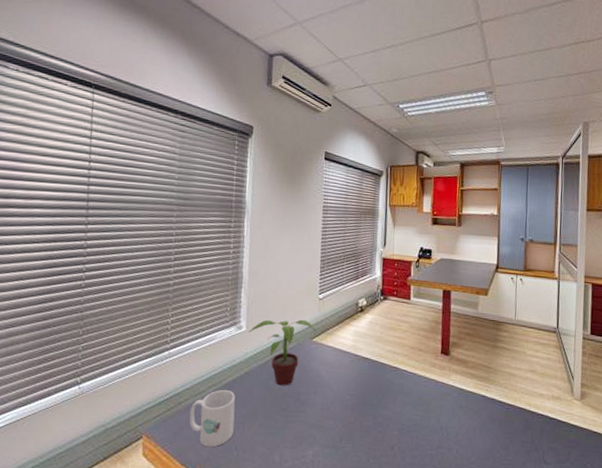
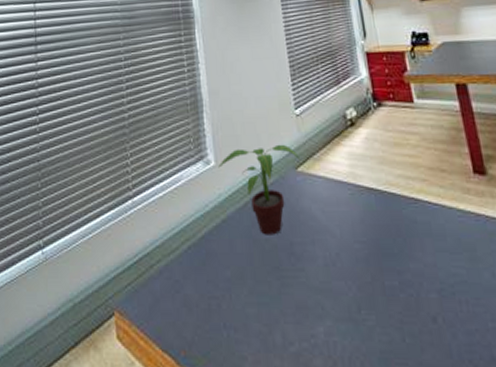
mug: present [189,390,235,448] -> none [164,246,219,326]

